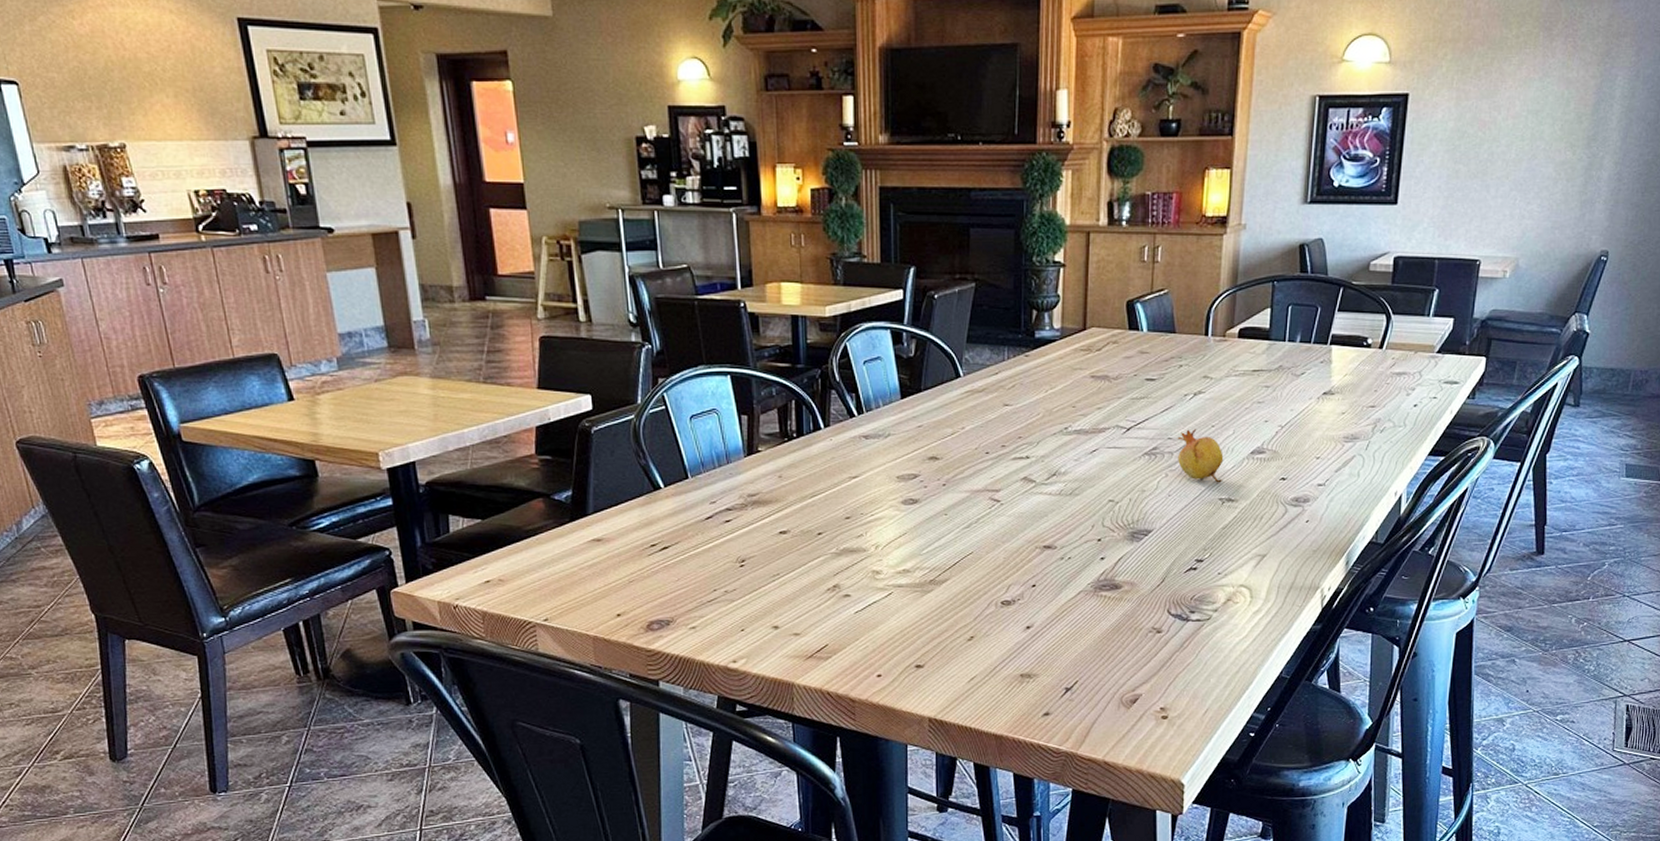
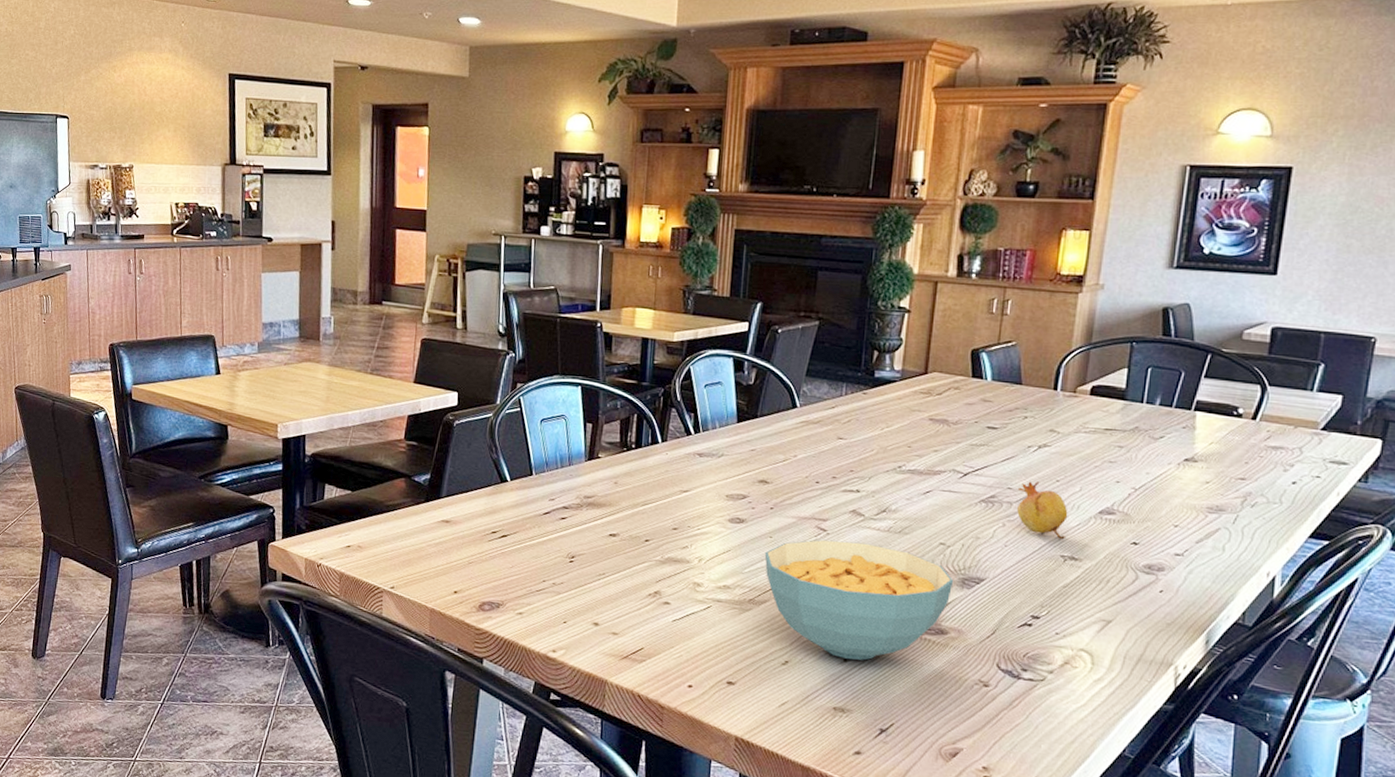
cereal bowl: none [941,509,1124,626] -> present [764,539,954,661]

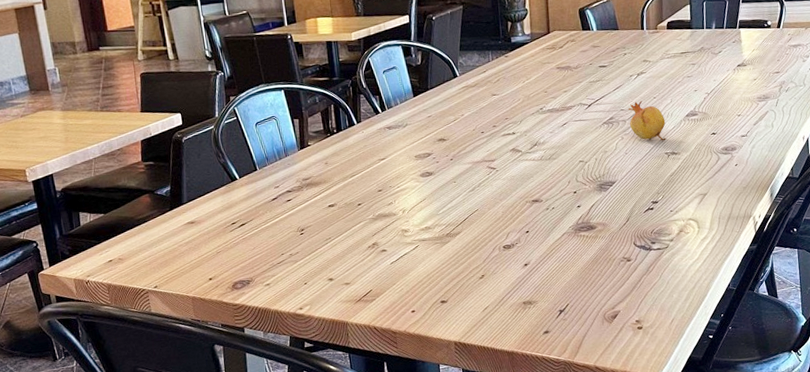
cereal bowl: present [764,539,954,661] -> none [452,172,594,264]

